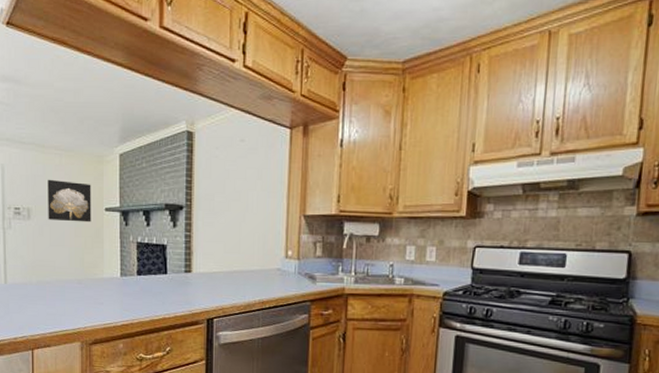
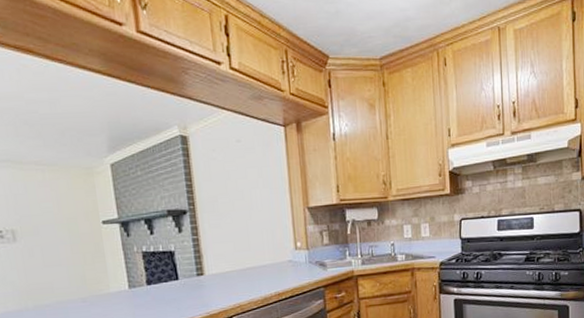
wall art: present [47,179,91,223] -> none [31,196,89,240]

